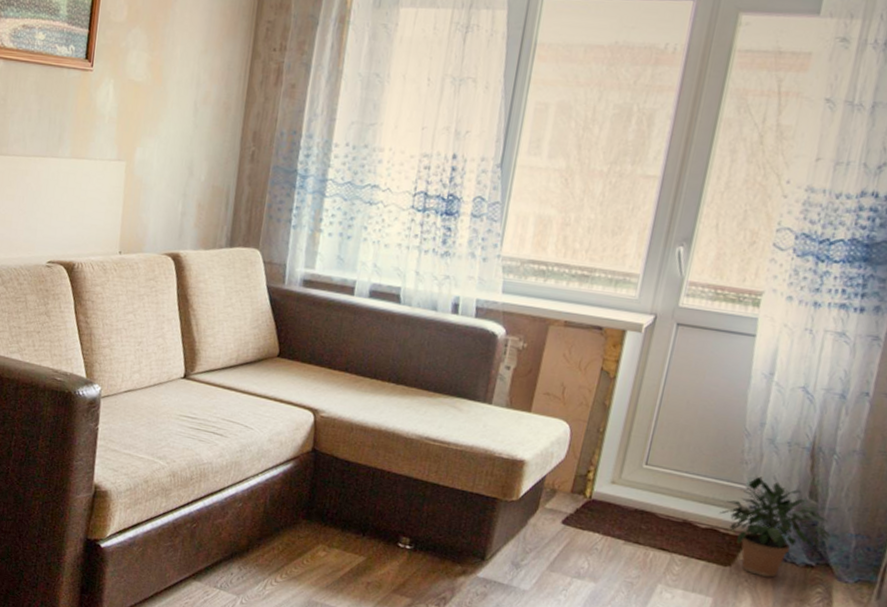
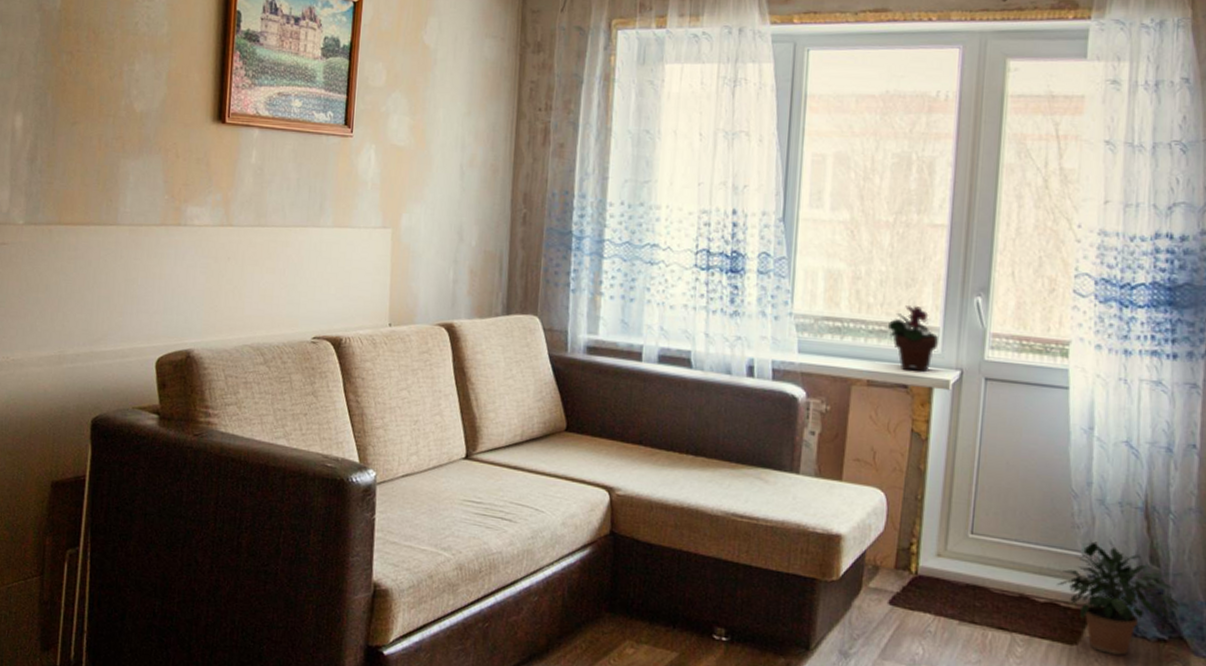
potted flower: none [590,251,637,315] -> present [888,304,938,372]

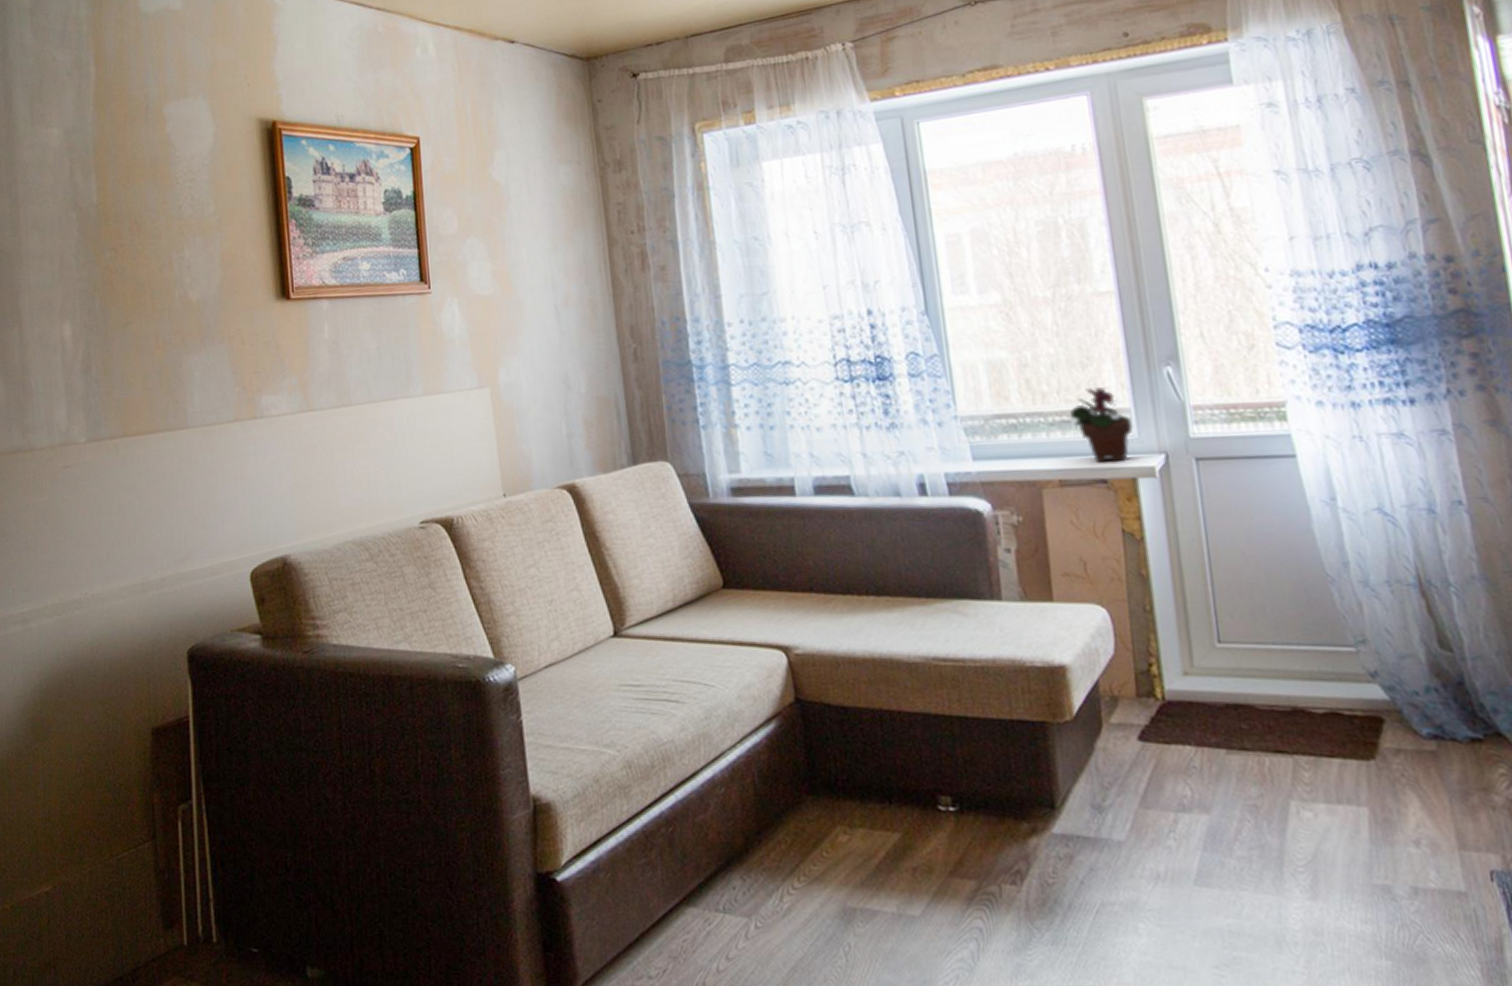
potted plant: present [1057,541,1181,655] -> none [1334,632,1490,765]

